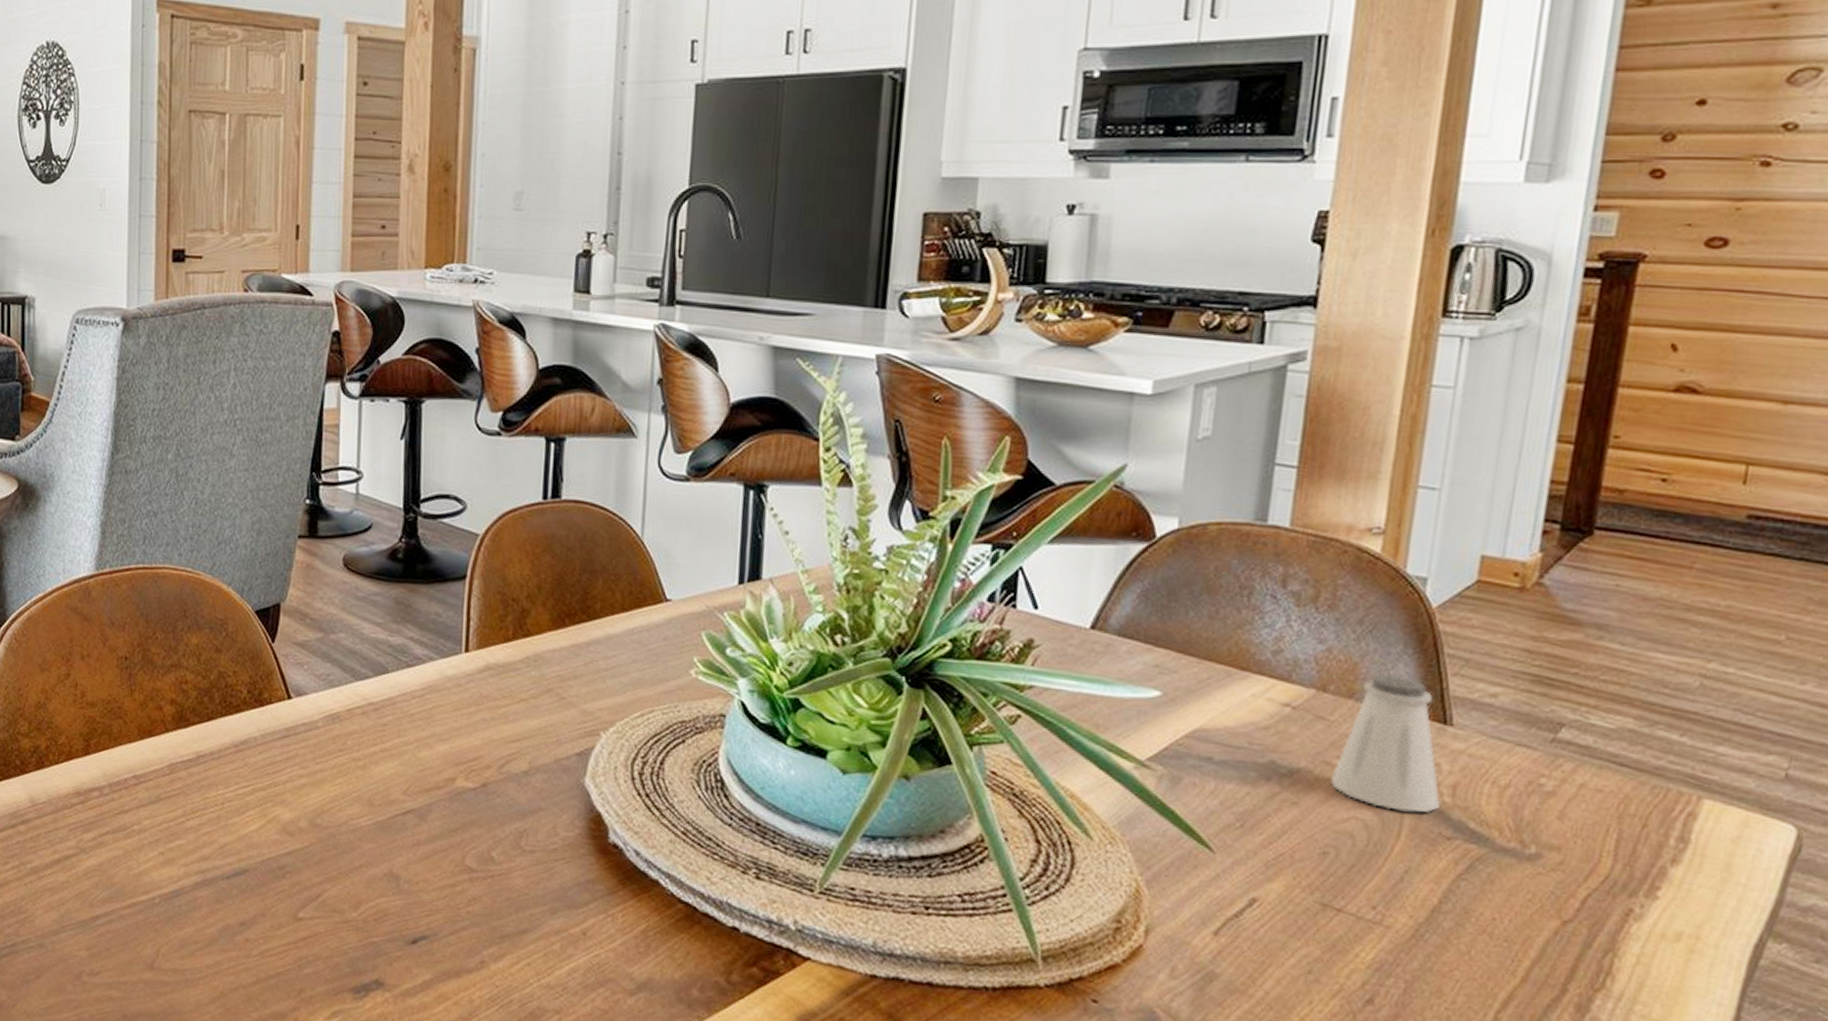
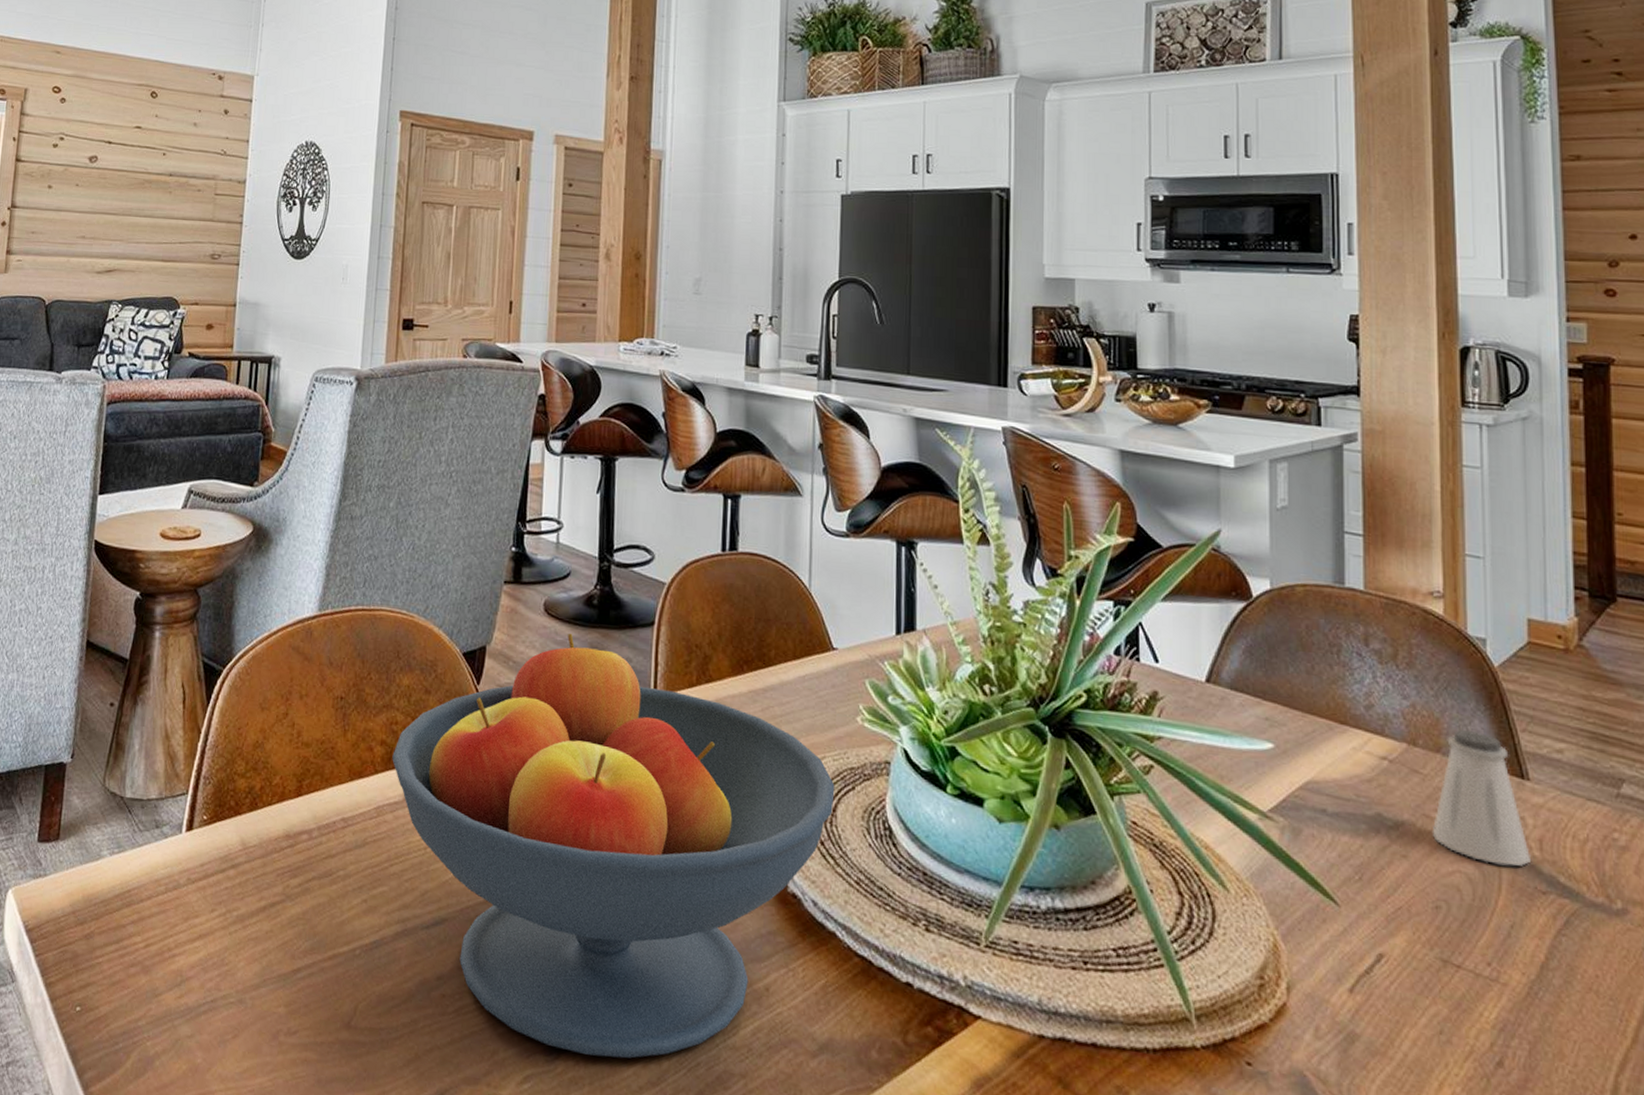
fruit bowl: none [183,588,664,996] -> present [392,633,835,1059]

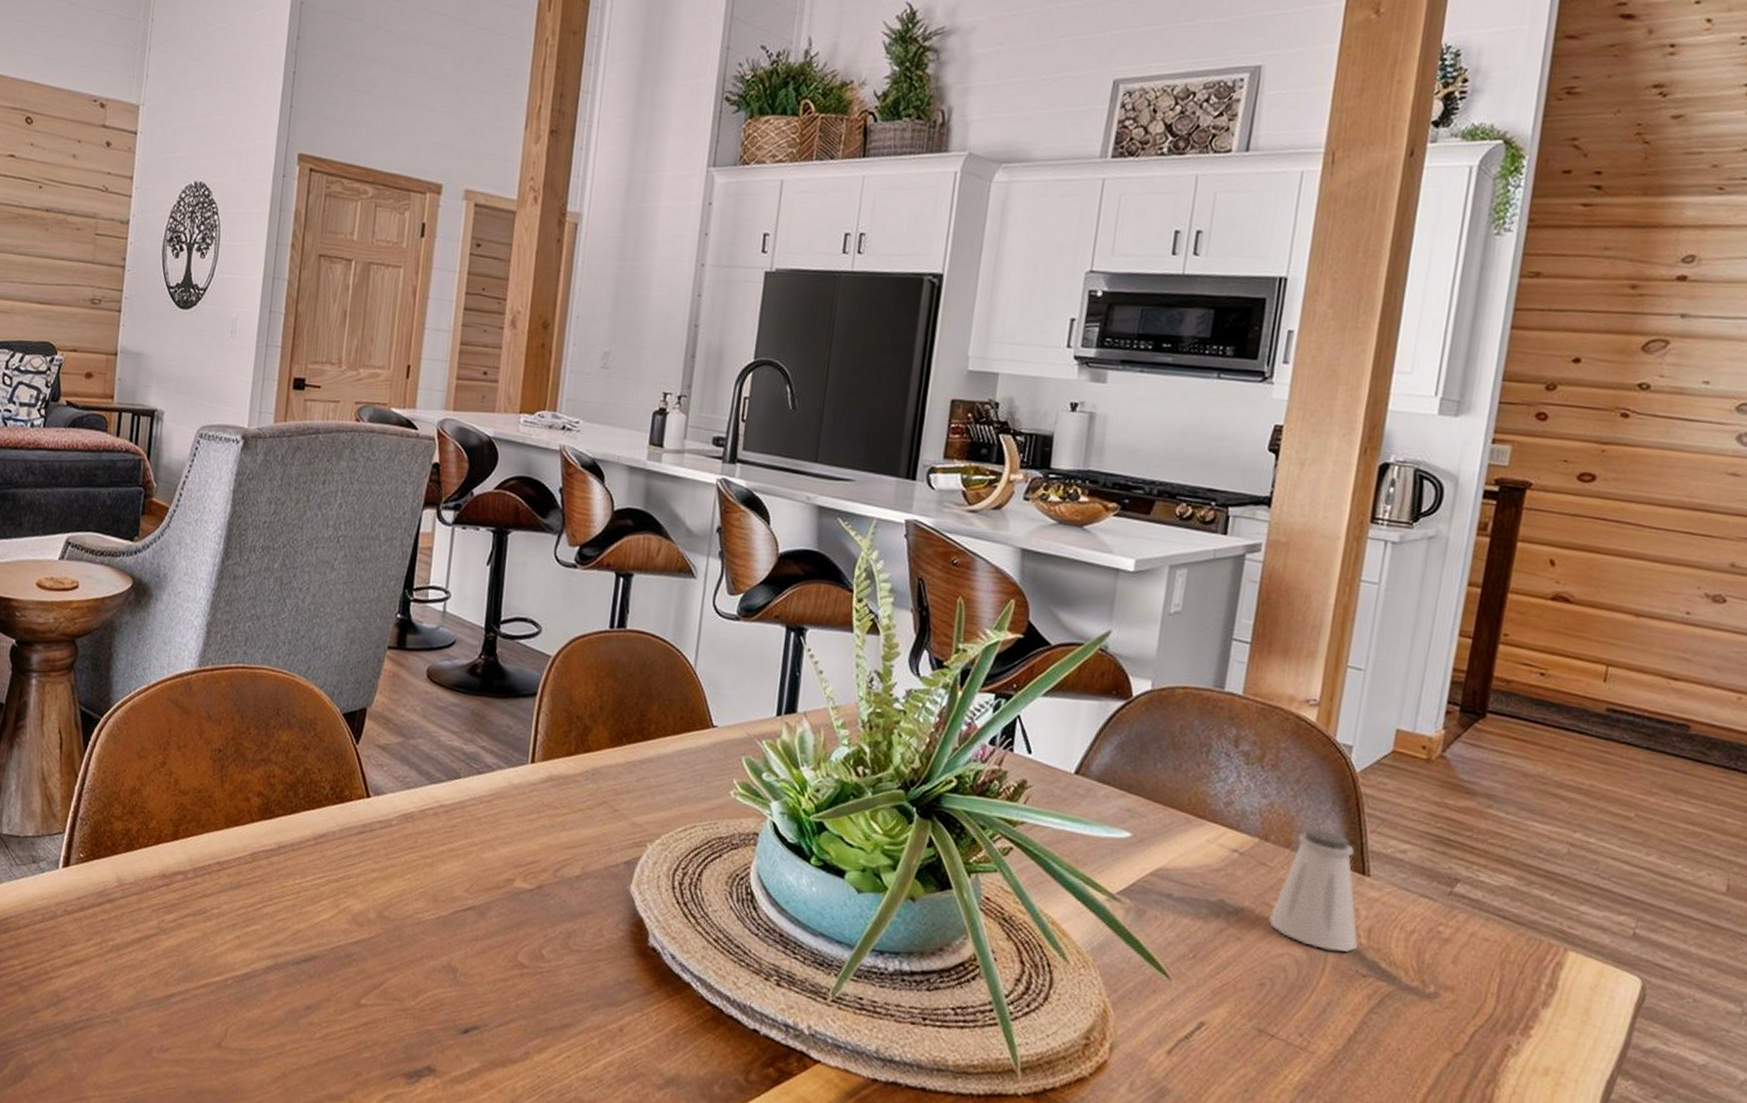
fruit bowl: present [392,633,835,1059] -> none [268,699,703,1084]

